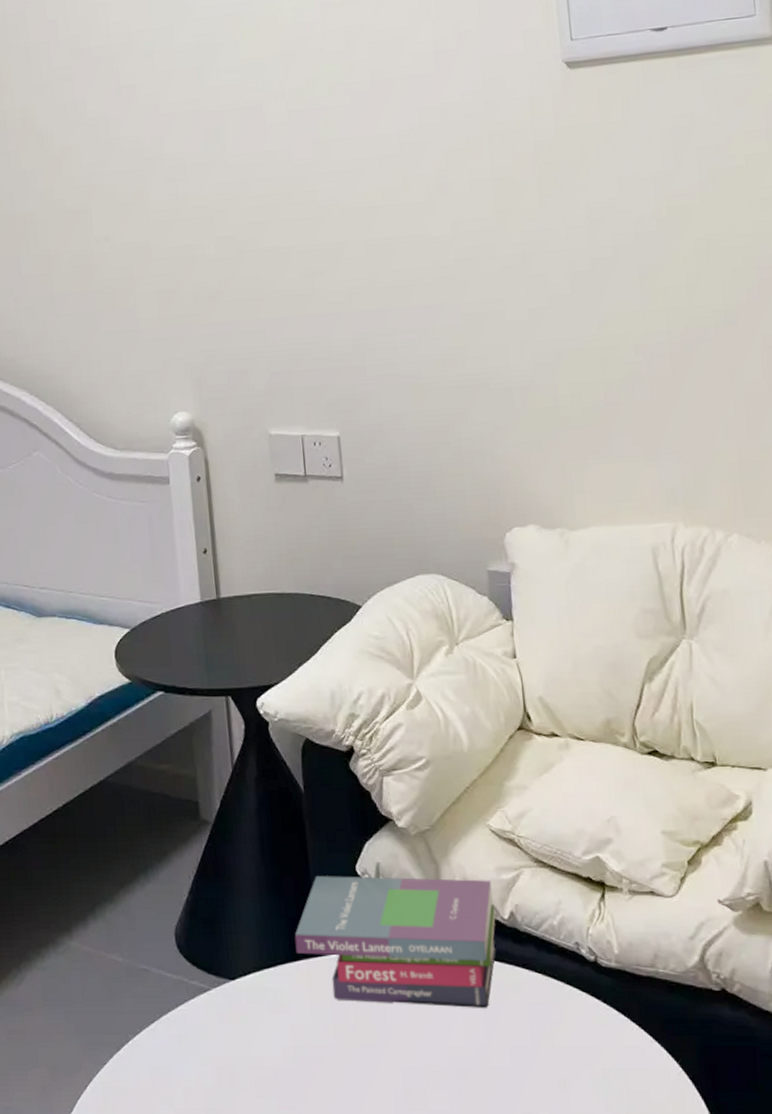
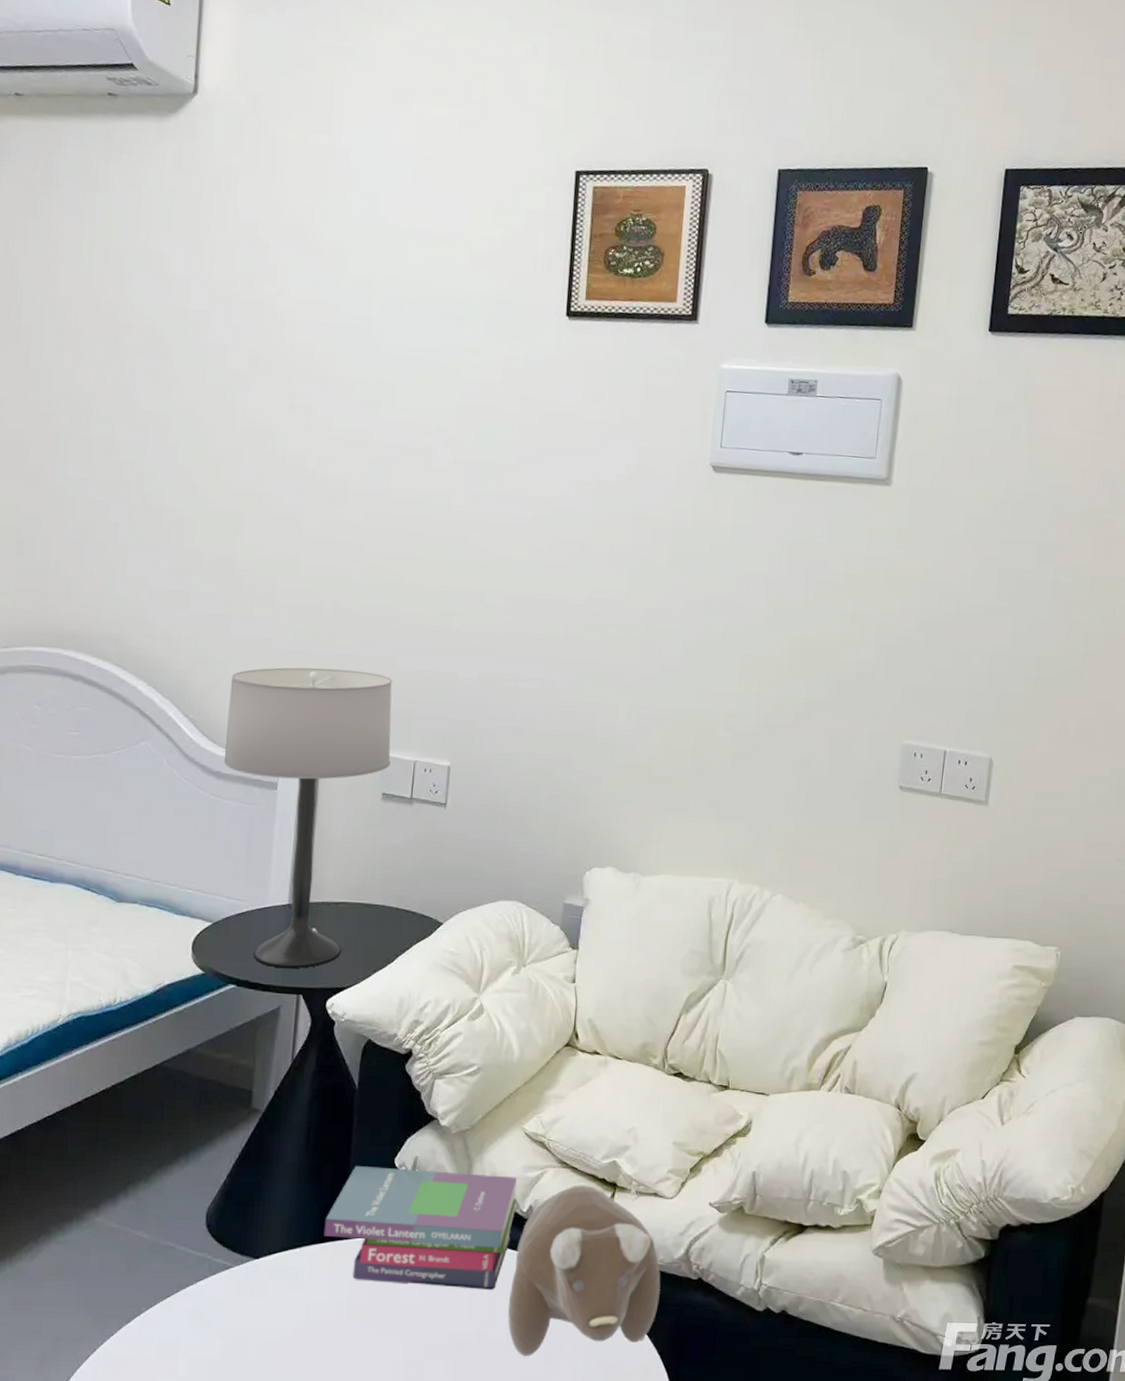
table lamp: none [106,348,278,670] -> present [223,667,393,969]
plush toy: none [505,885,680,1083] -> present [508,1185,661,1356]

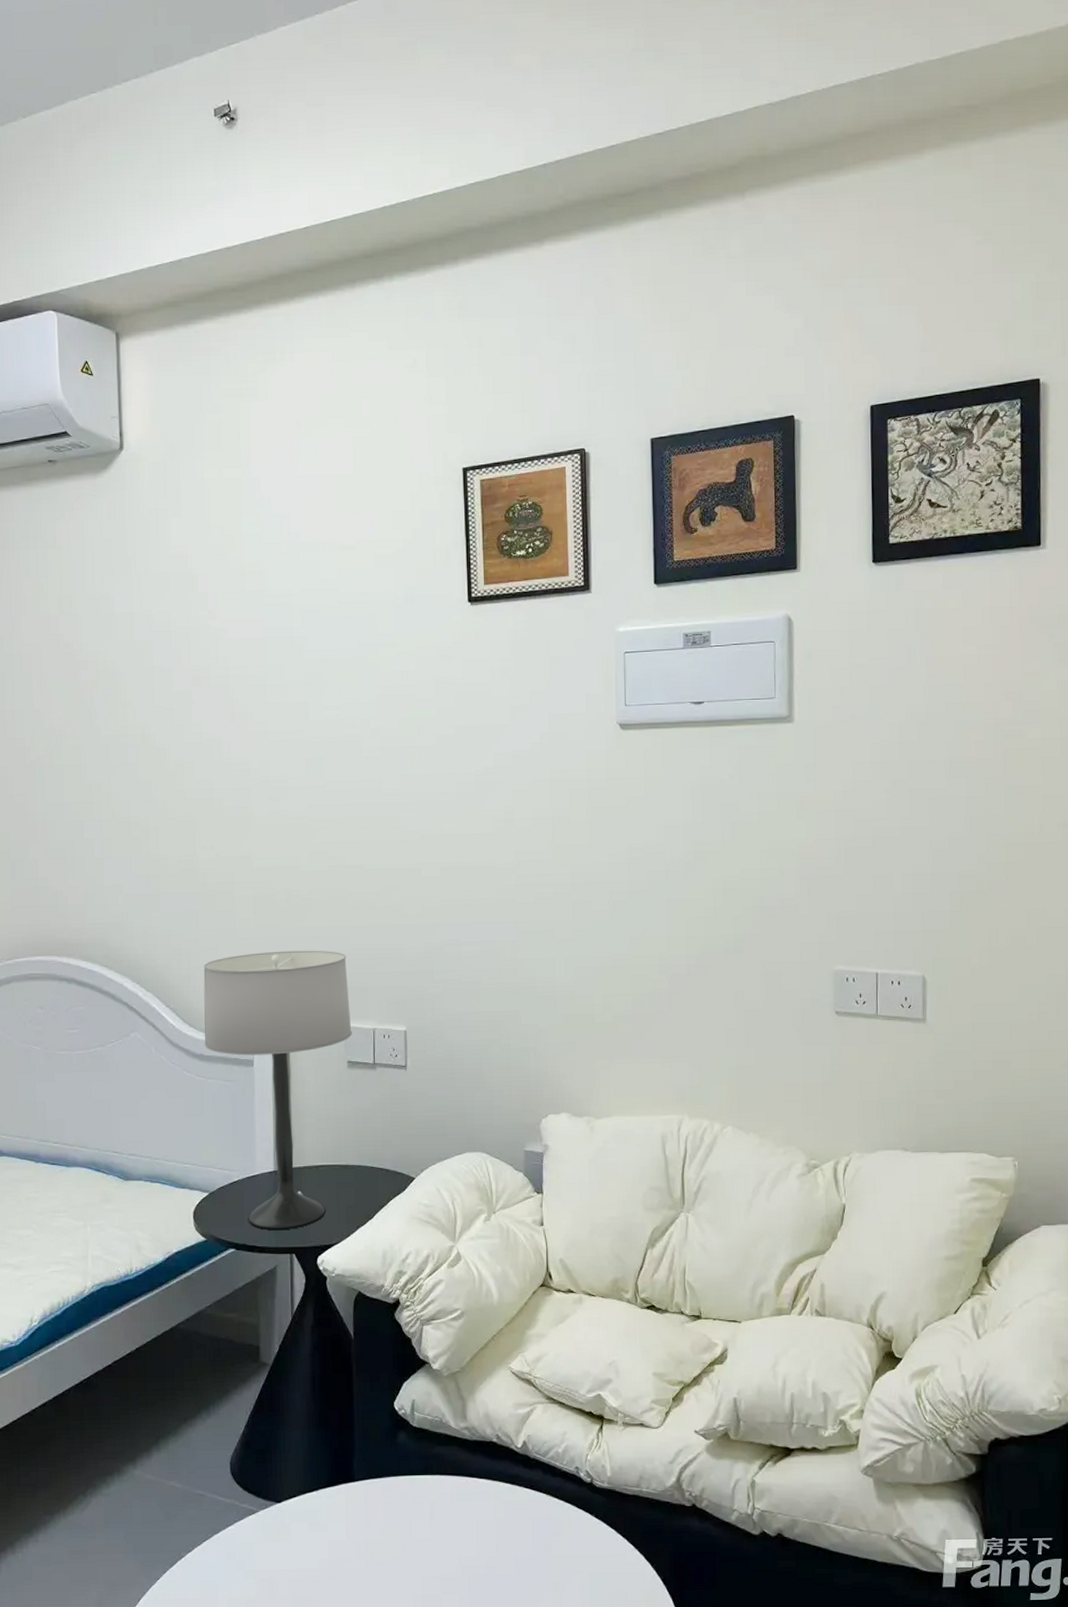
books: present [323,1166,517,1290] -> none [336,1411,511,1524]
plush toy: present [508,1185,661,1356] -> none [514,1419,657,1587]

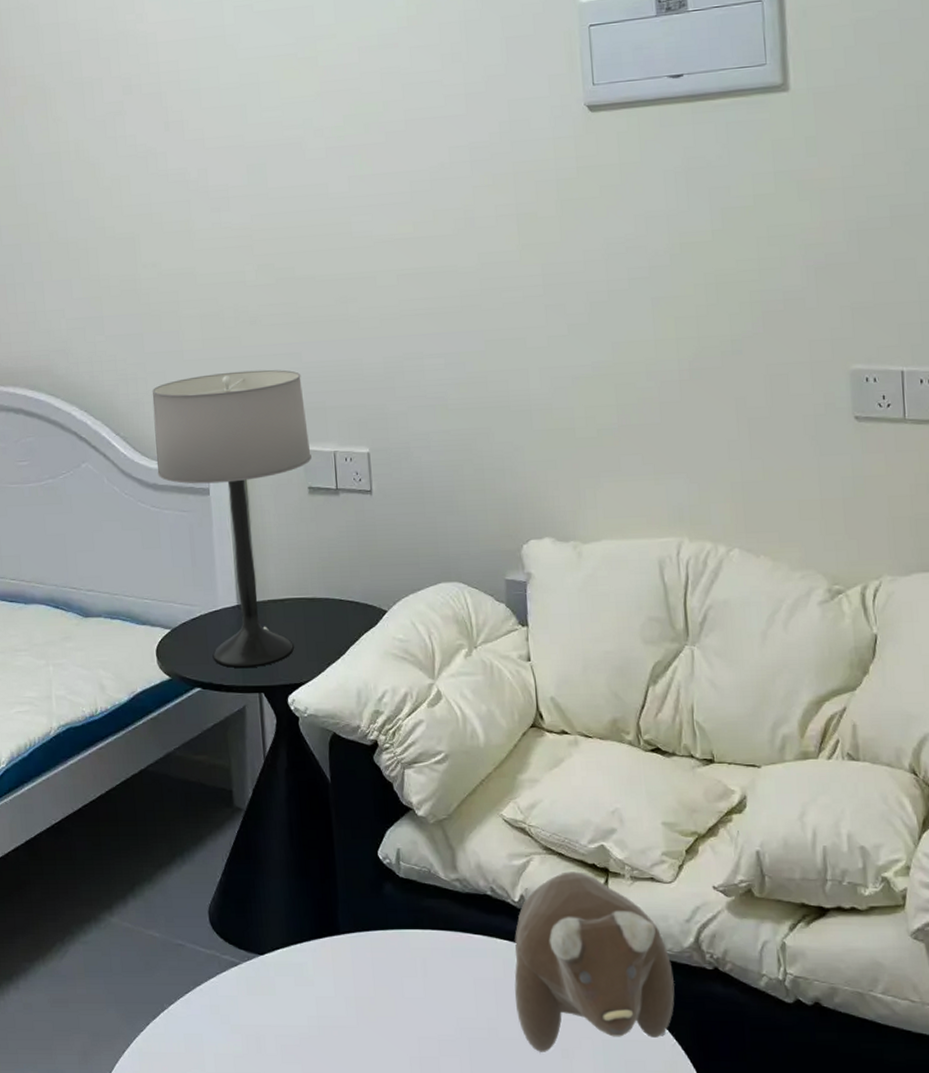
plush toy: none [514,1419,657,1587] -> present [514,871,675,1052]

